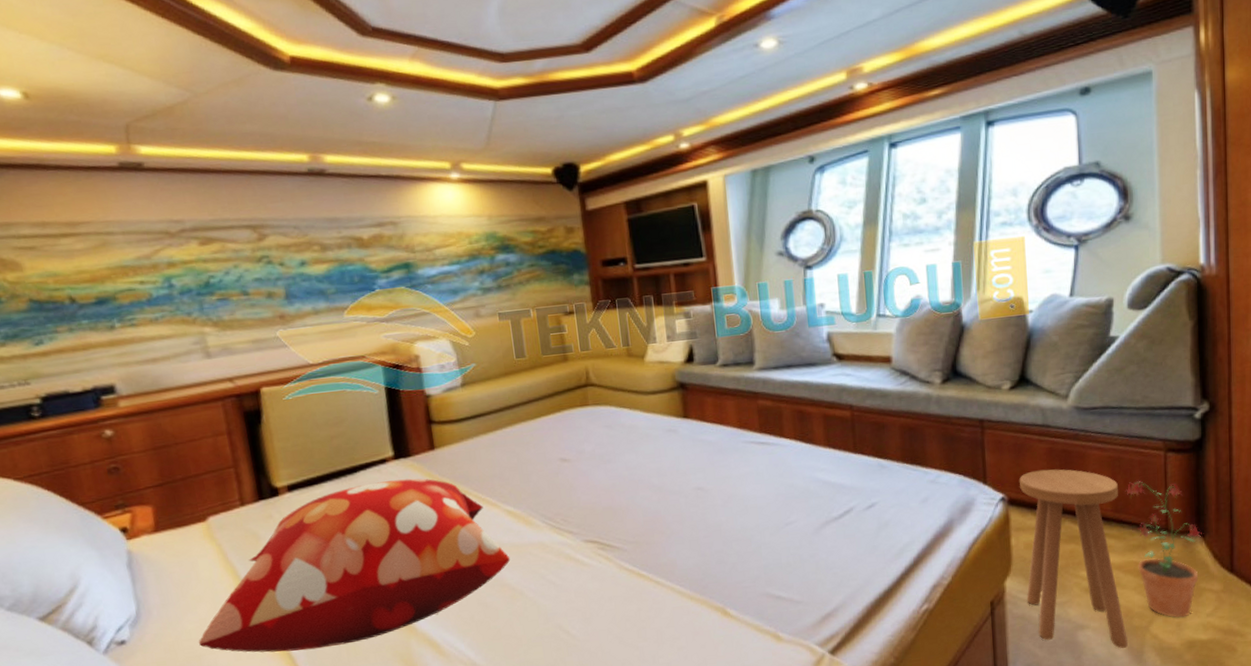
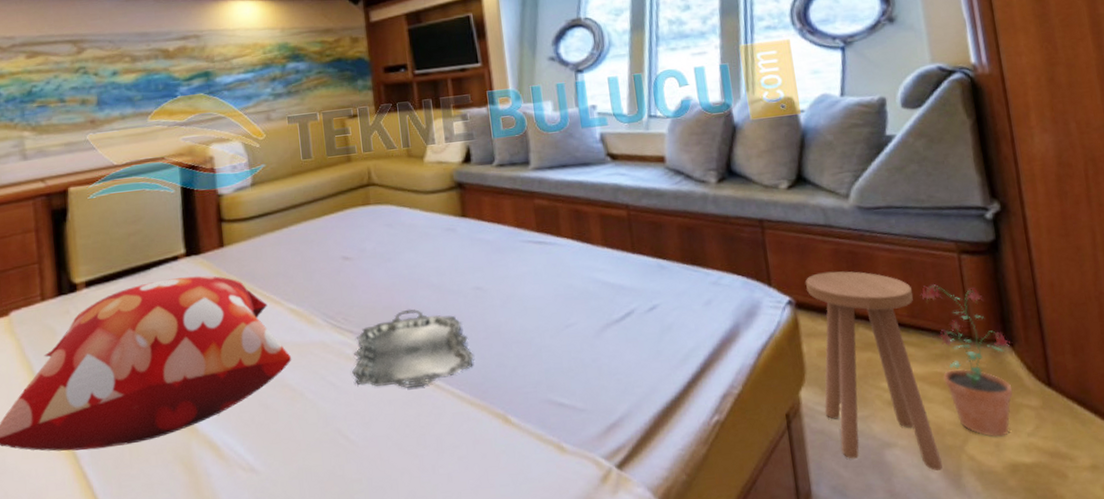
serving tray: none [572,509,694,586] -> present [352,309,474,389]

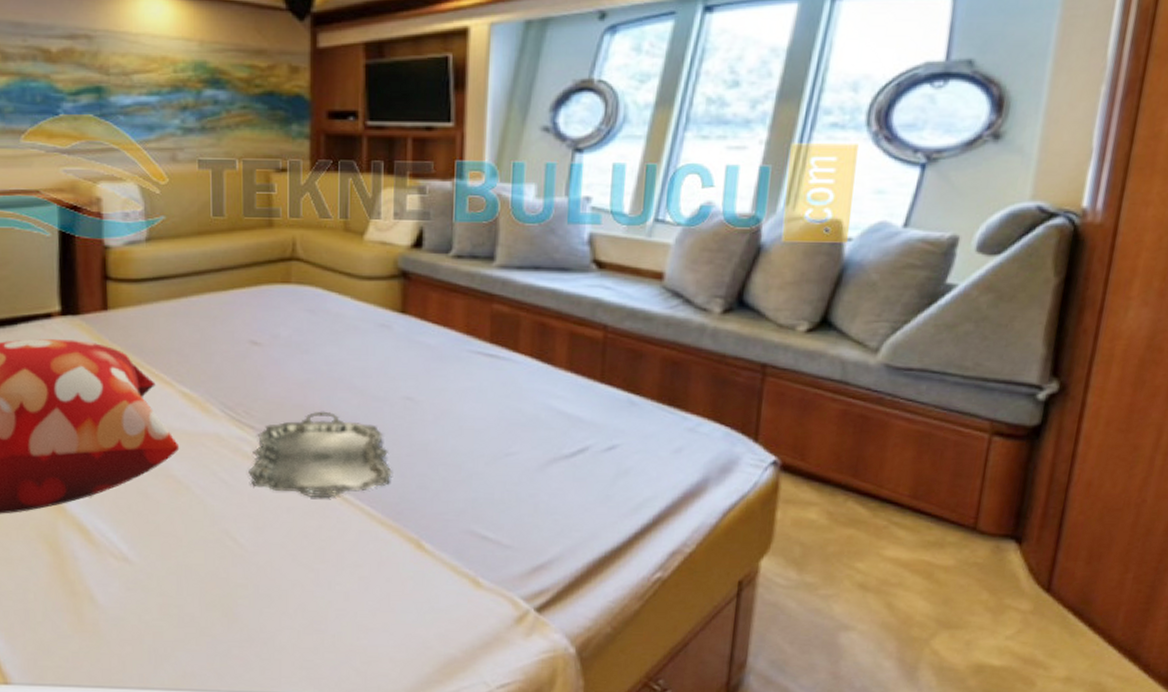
stool: present [805,271,943,471] -> none [783,434,923,660]
potted plant: present [920,284,1013,437] -> none [929,465,1022,636]

